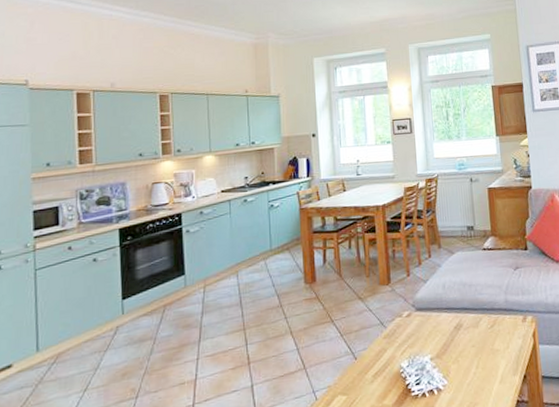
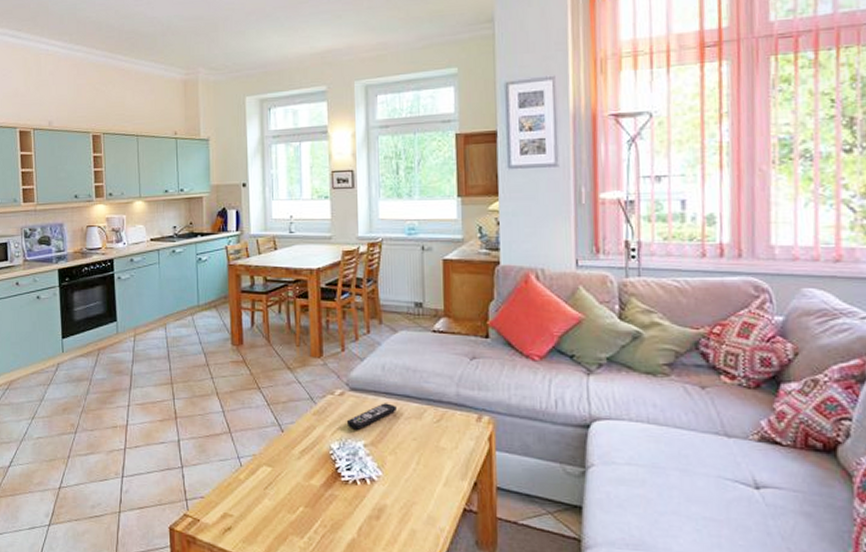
remote control: none [414,317,457,346] -> present [346,403,396,430]

